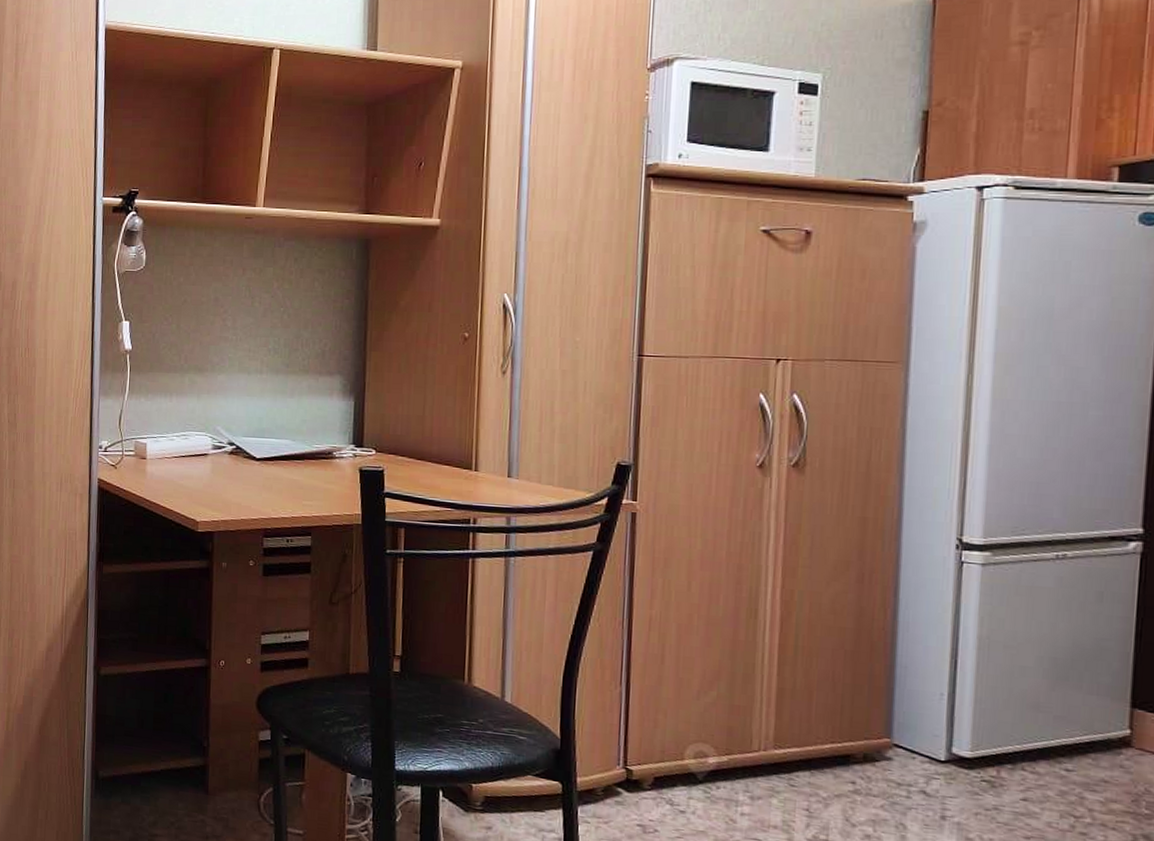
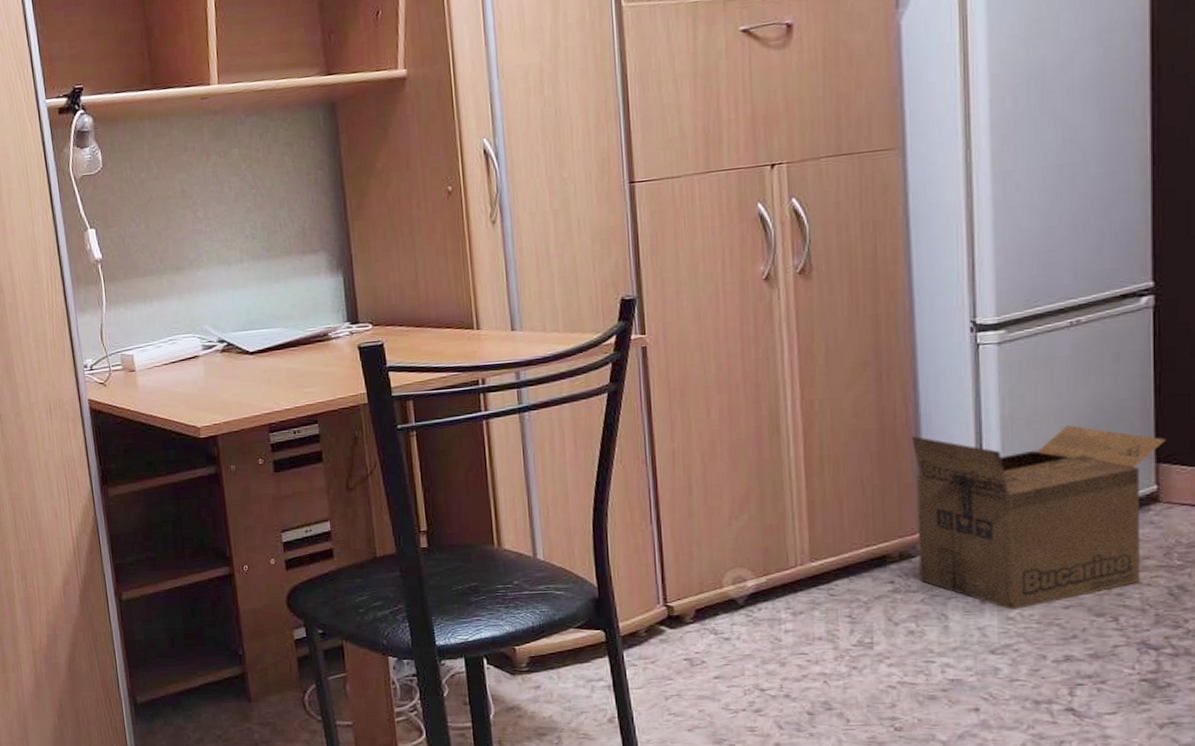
cardboard box: none [881,641,1143,832] -> present [911,425,1166,611]

